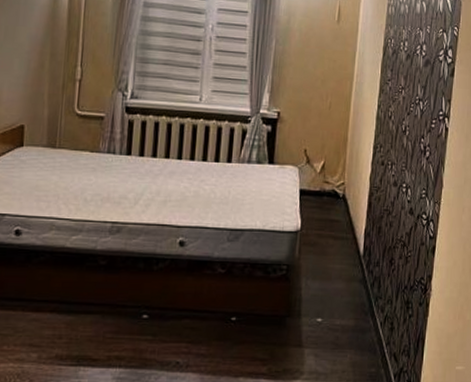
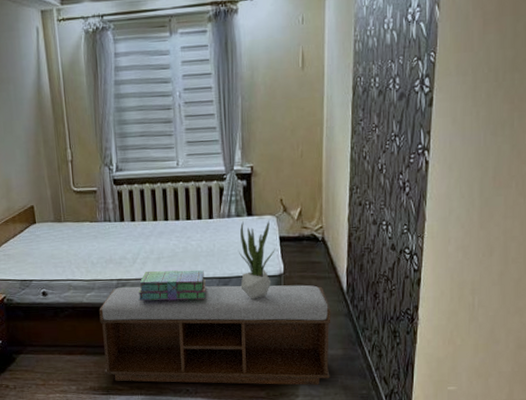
bench: none [78,231,346,360] -> present [99,285,331,385]
stack of books: none [135,216,215,253] -> present [138,270,206,301]
potted plant: none [253,169,294,257] -> present [239,221,275,300]

